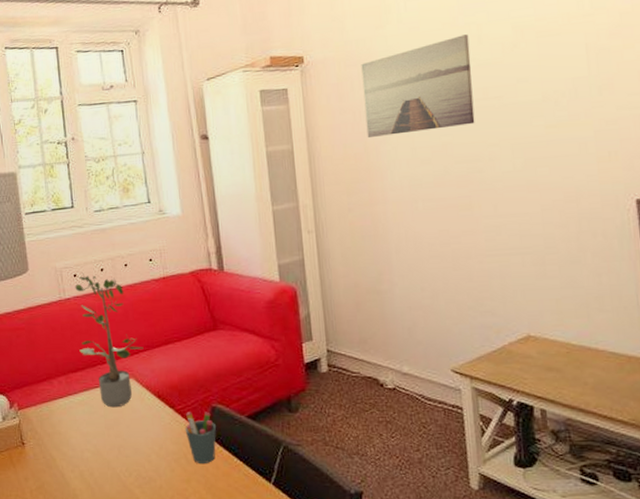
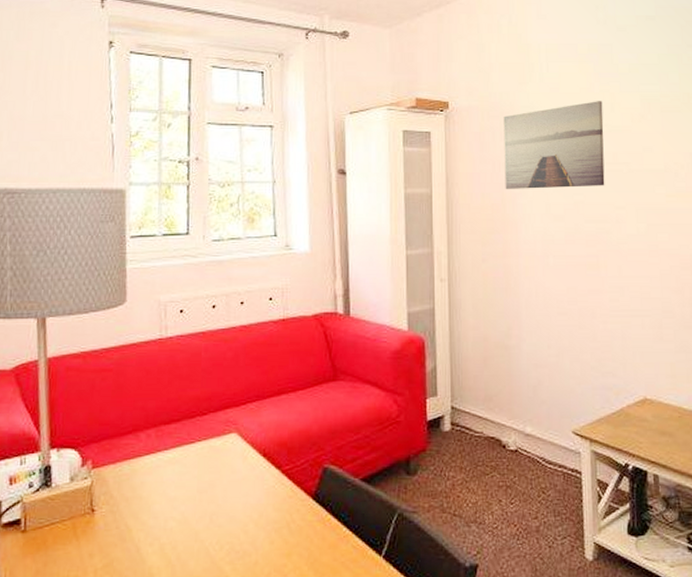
potted plant: present [75,272,144,408] -> none [177,308,253,467]
pen holder: present [185,412,216,464] -> none [291,473,326,535]

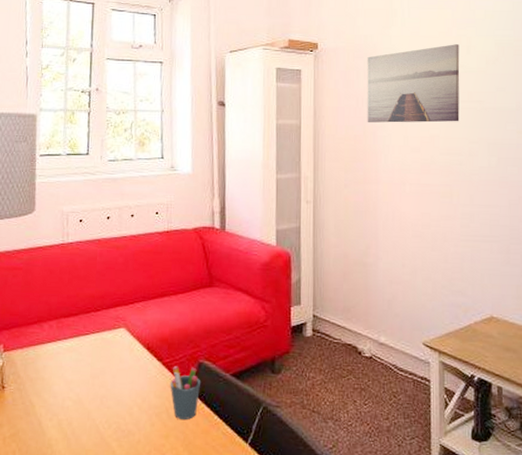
pen holder: none [291,473,326,535] -> present [170,366,200,420]

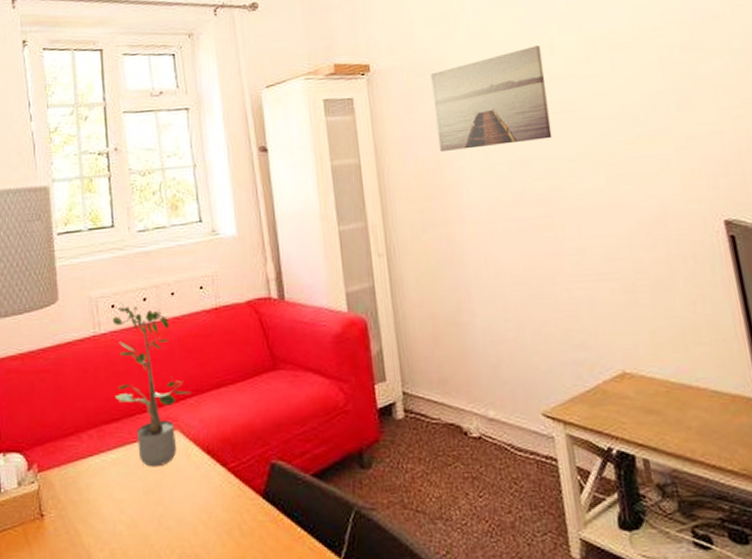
potted plant: none [75,218,139,357] -> present [112,302,191,467]
pen holder: present [170,366,200,420] -> none [239,470,276,537]

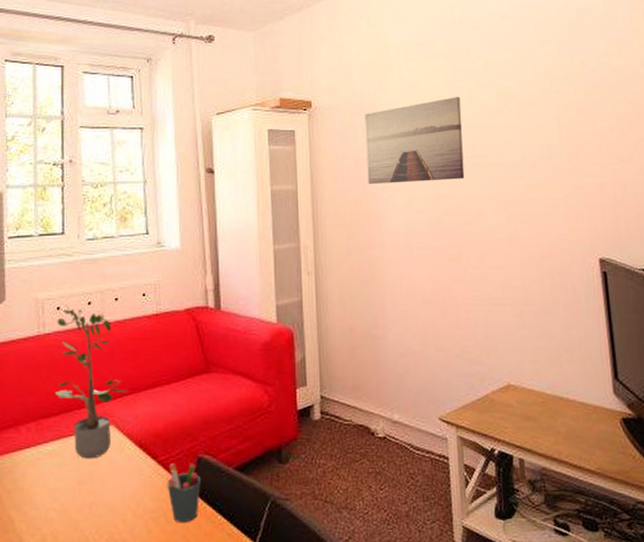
pen holder: none [239,470,276,537] -> present [167,463,201,523]

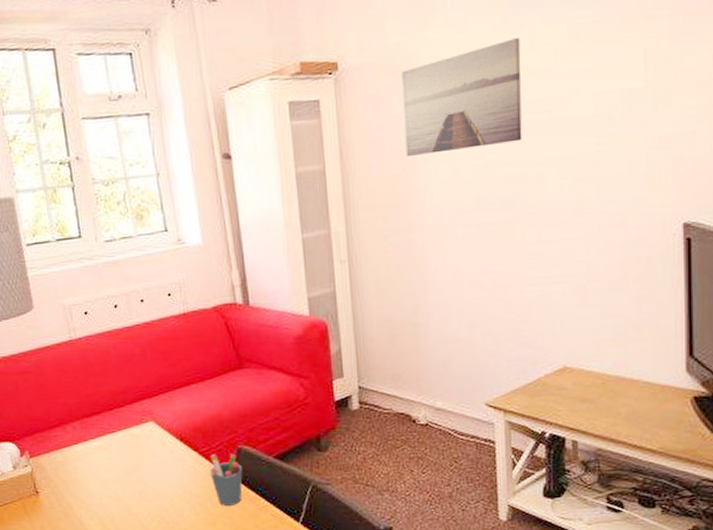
potted plant: present [55,305,128,459] -> none [86,309,164,453]

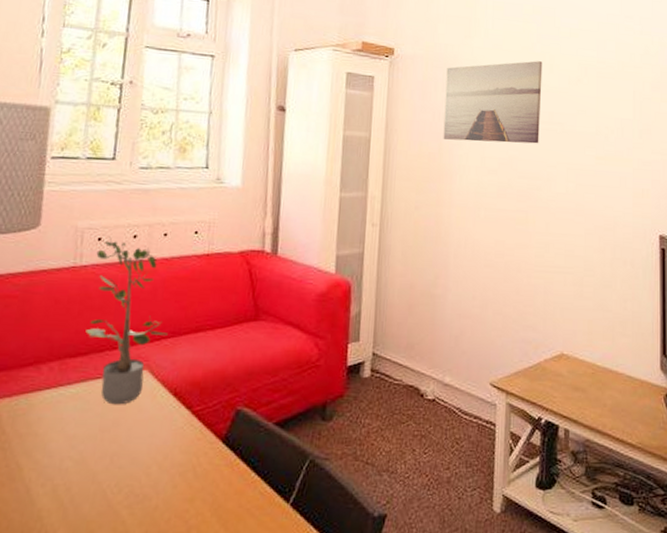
potted plant: none [86,309,164,453] -> present [86,236,168,405]
pen holder: present [209,453,243,507] -> none [199,415,237,480]

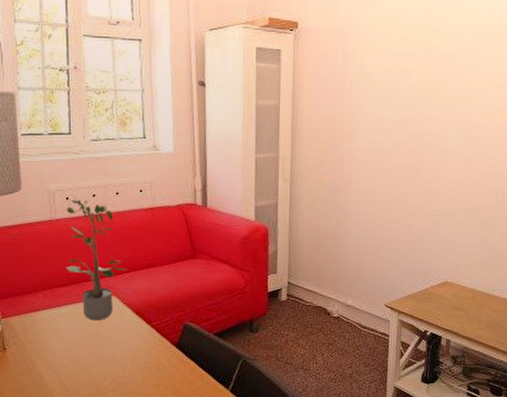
wall art: present [443,61,543,144] -> none [343,25,437,104]

